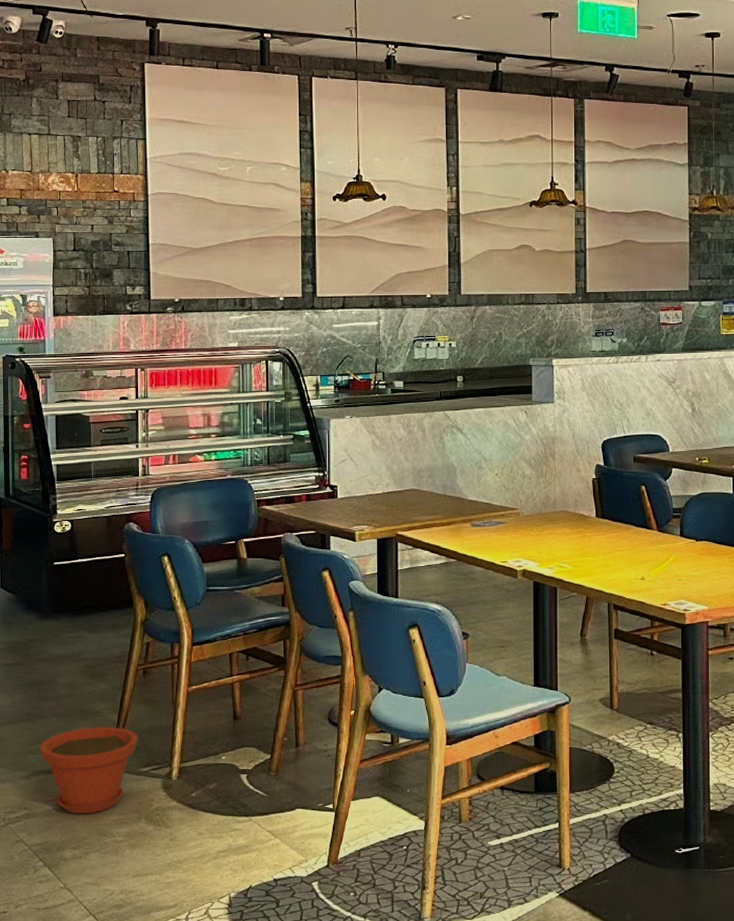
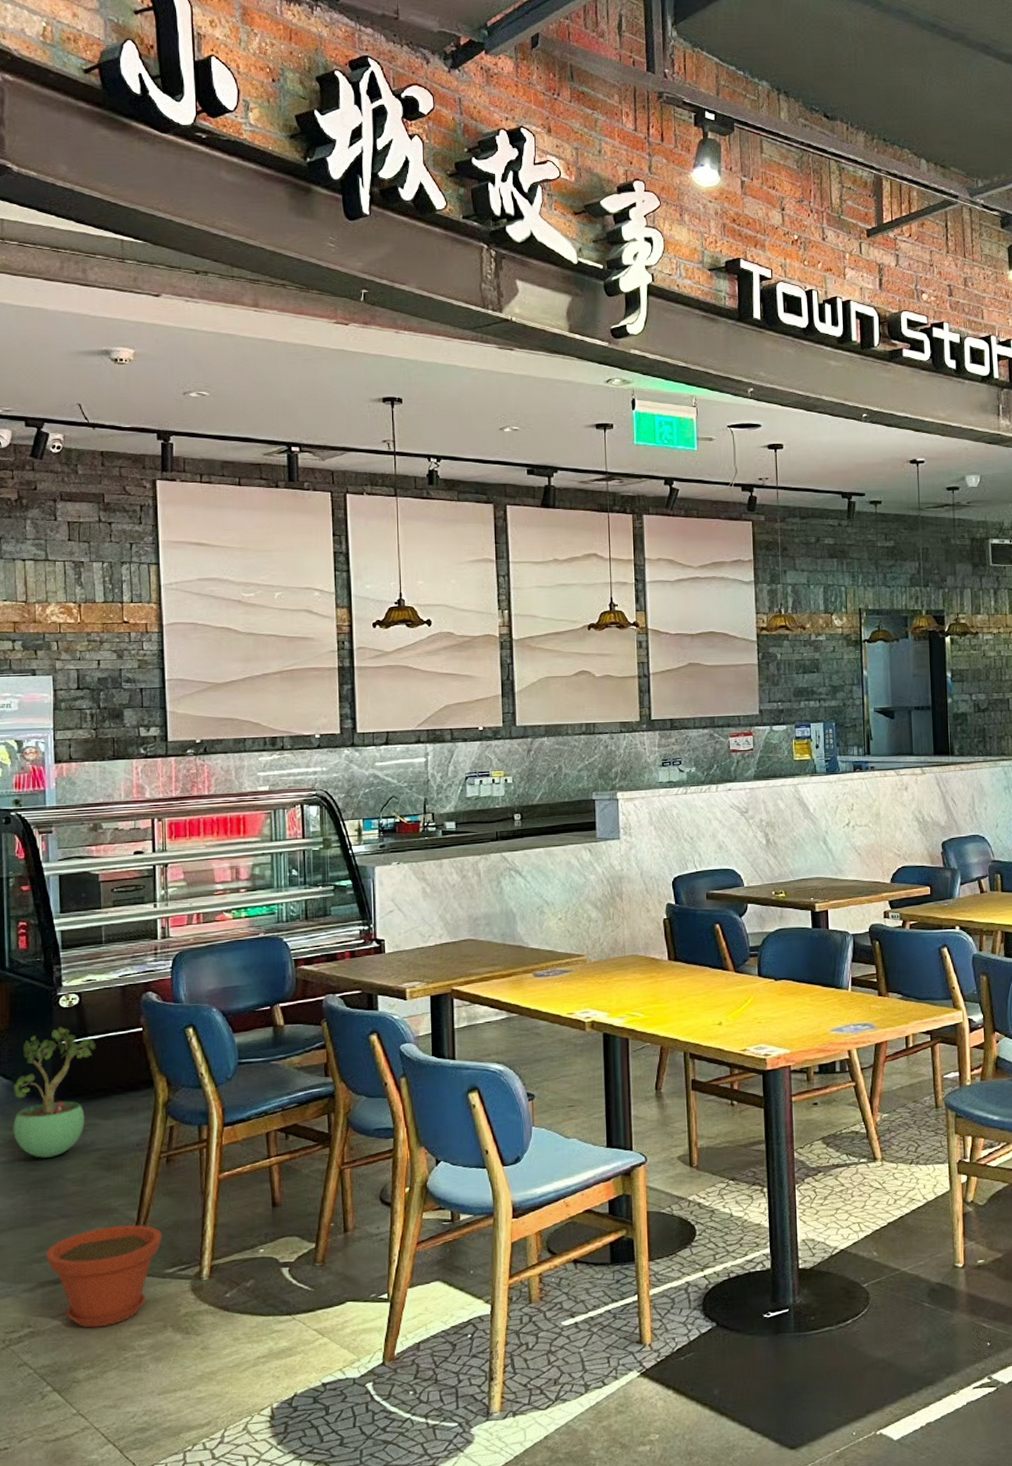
potted plant: none [14,548,85,663] -> present [13,1026,96,1158]

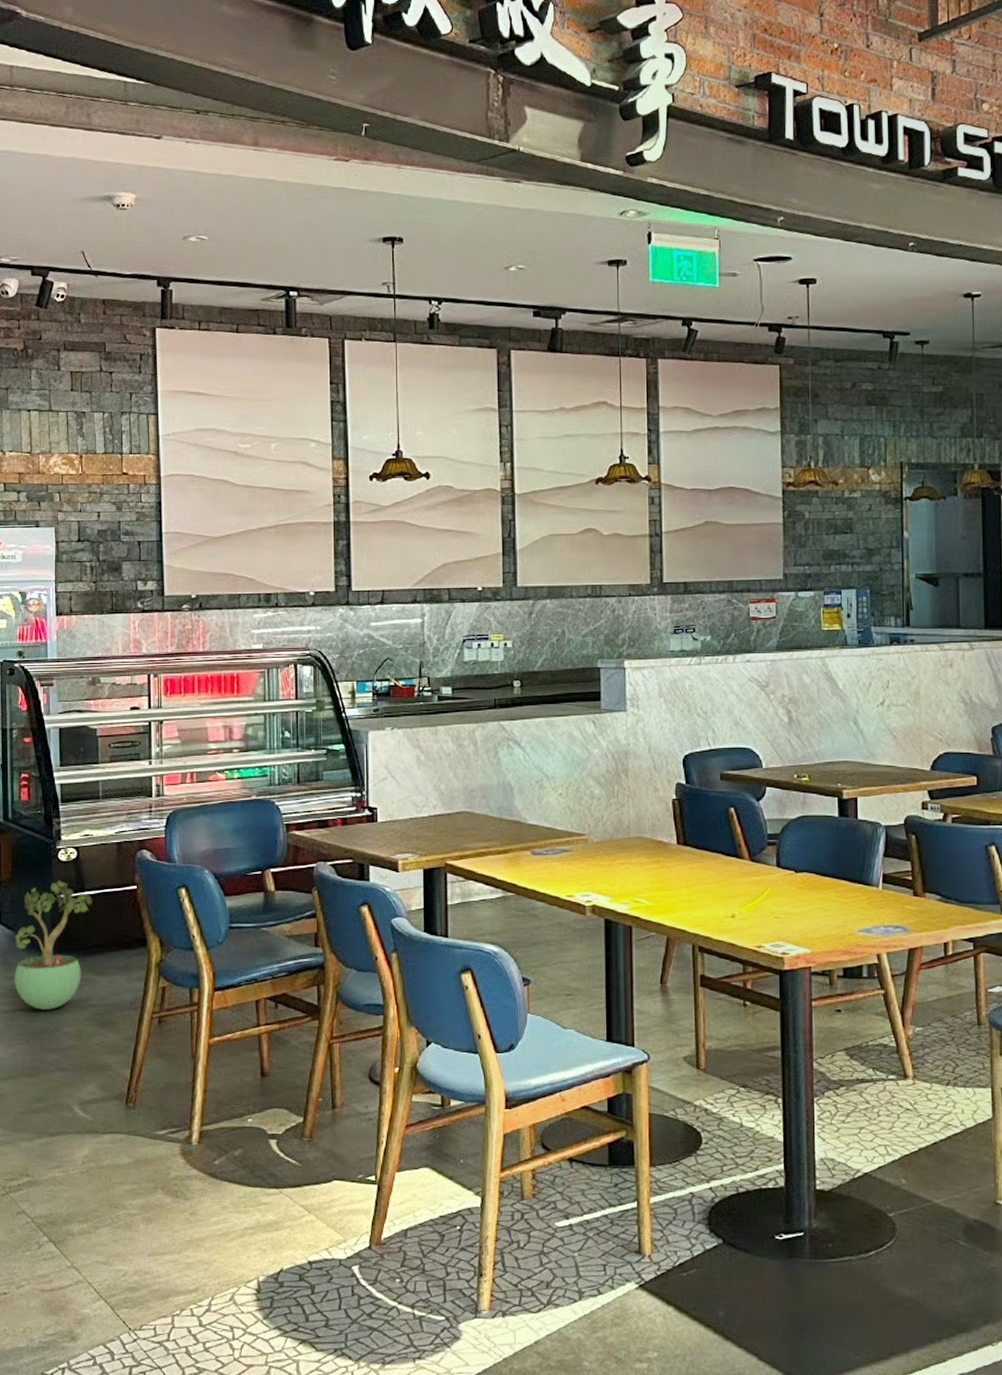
plant pot: present [46,1224,162,1328] -> none [44,1082,153,1183]

